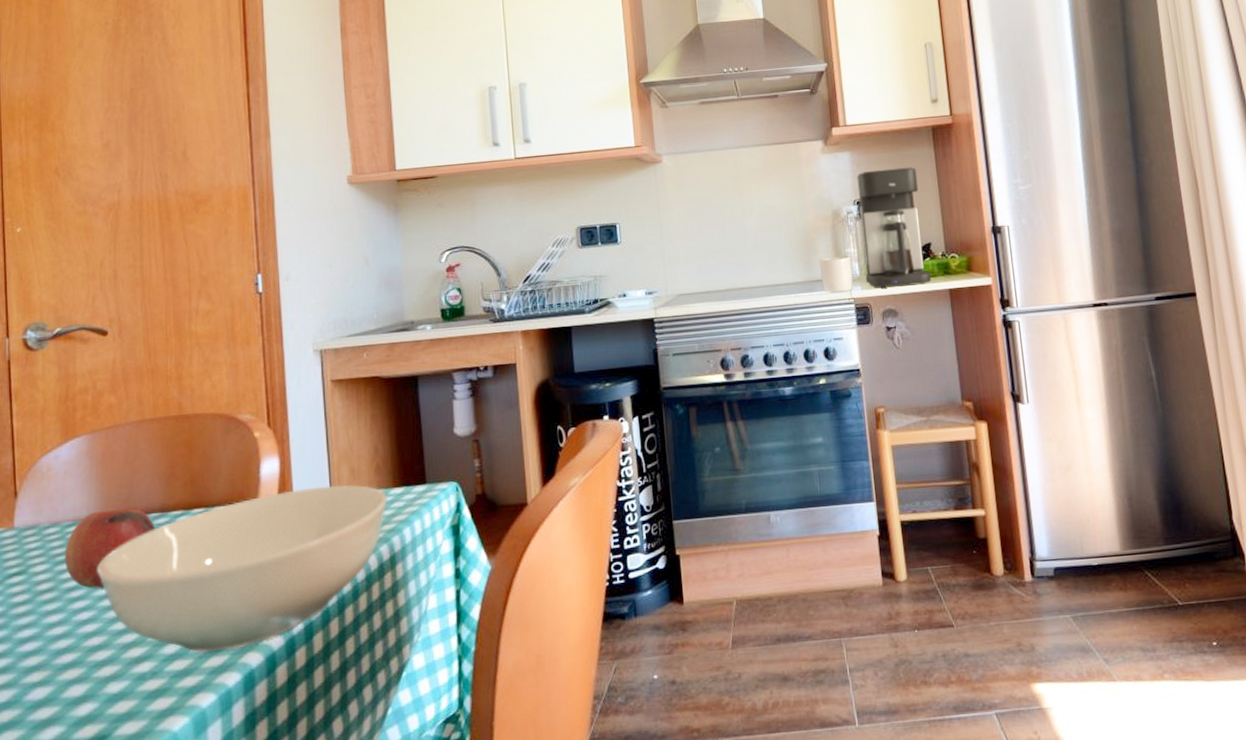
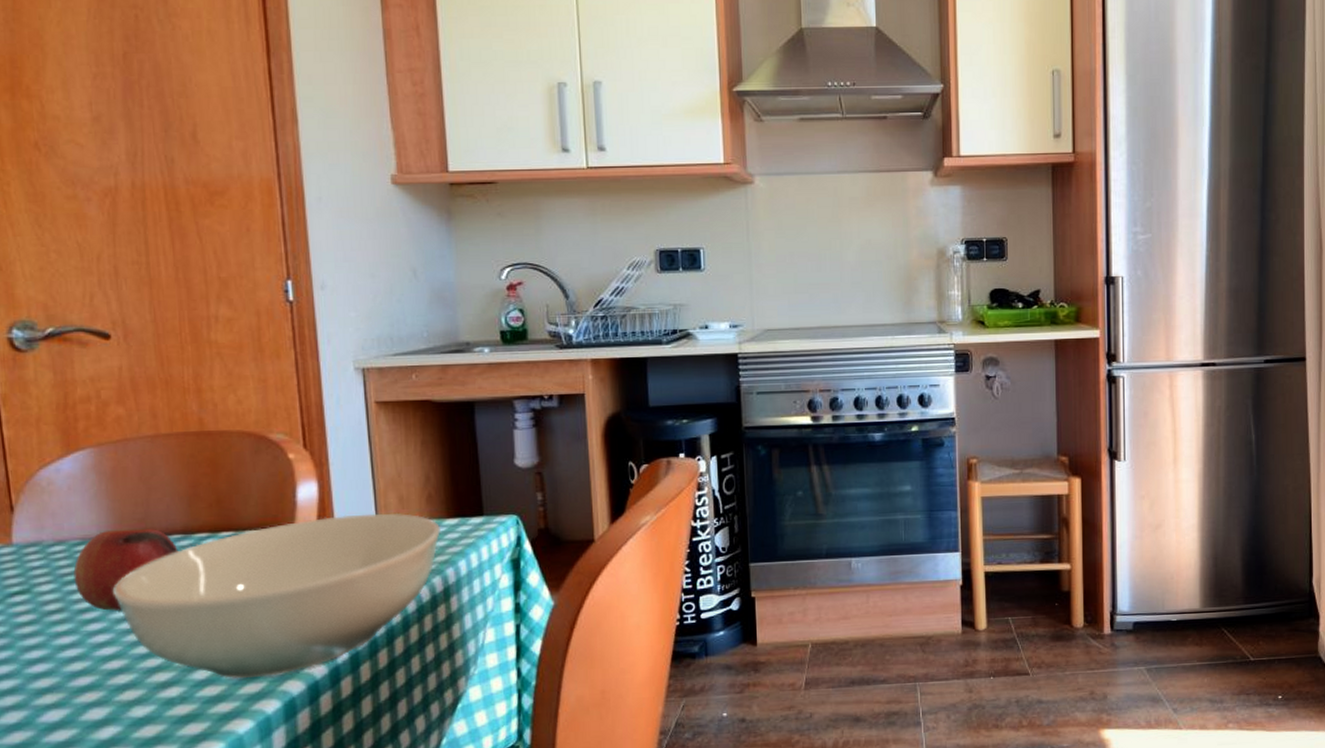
mug: present [819,255,854,293] -> none [920,298,956,337]
coffee maker: present [856,167,932,288] -> none [966,206,1038,335]

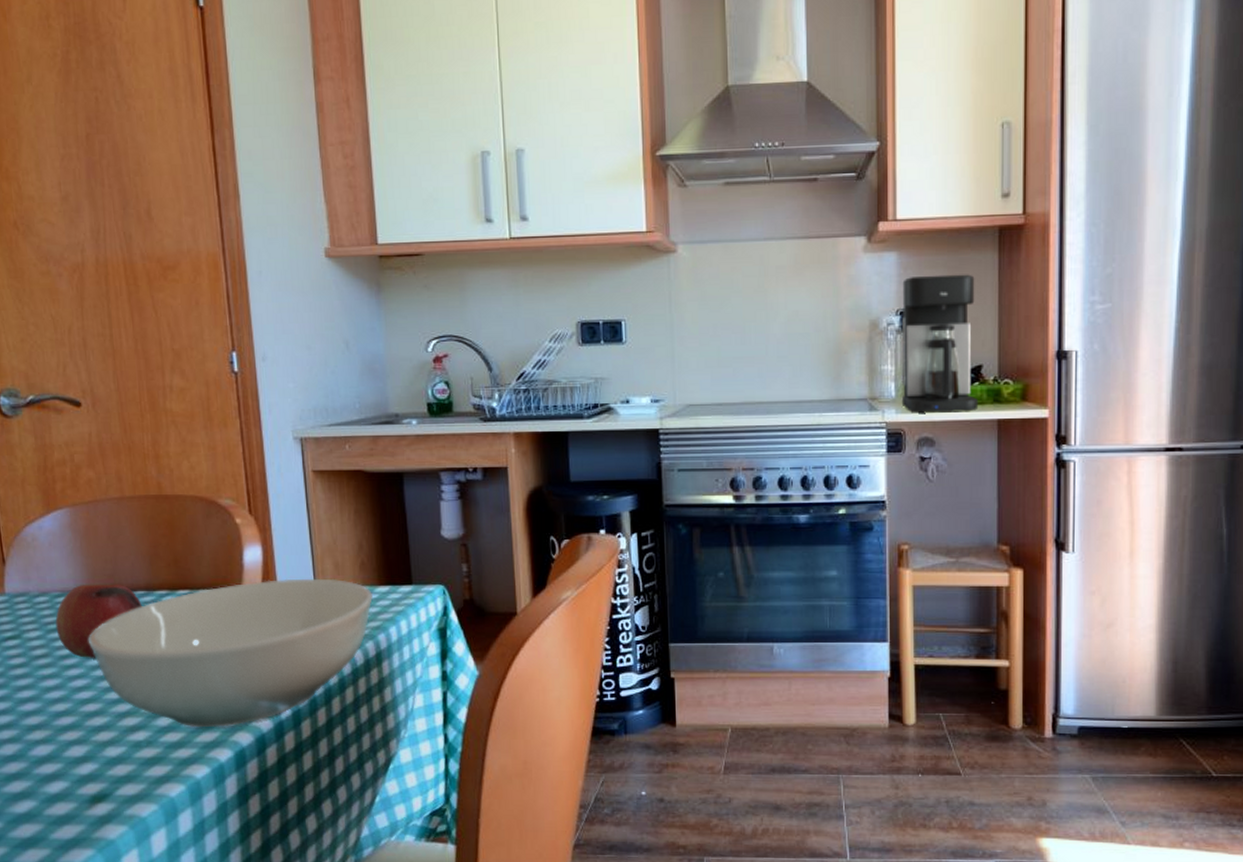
coffee maker: none [966,206,1038,335] -> present [901,274,979,413]

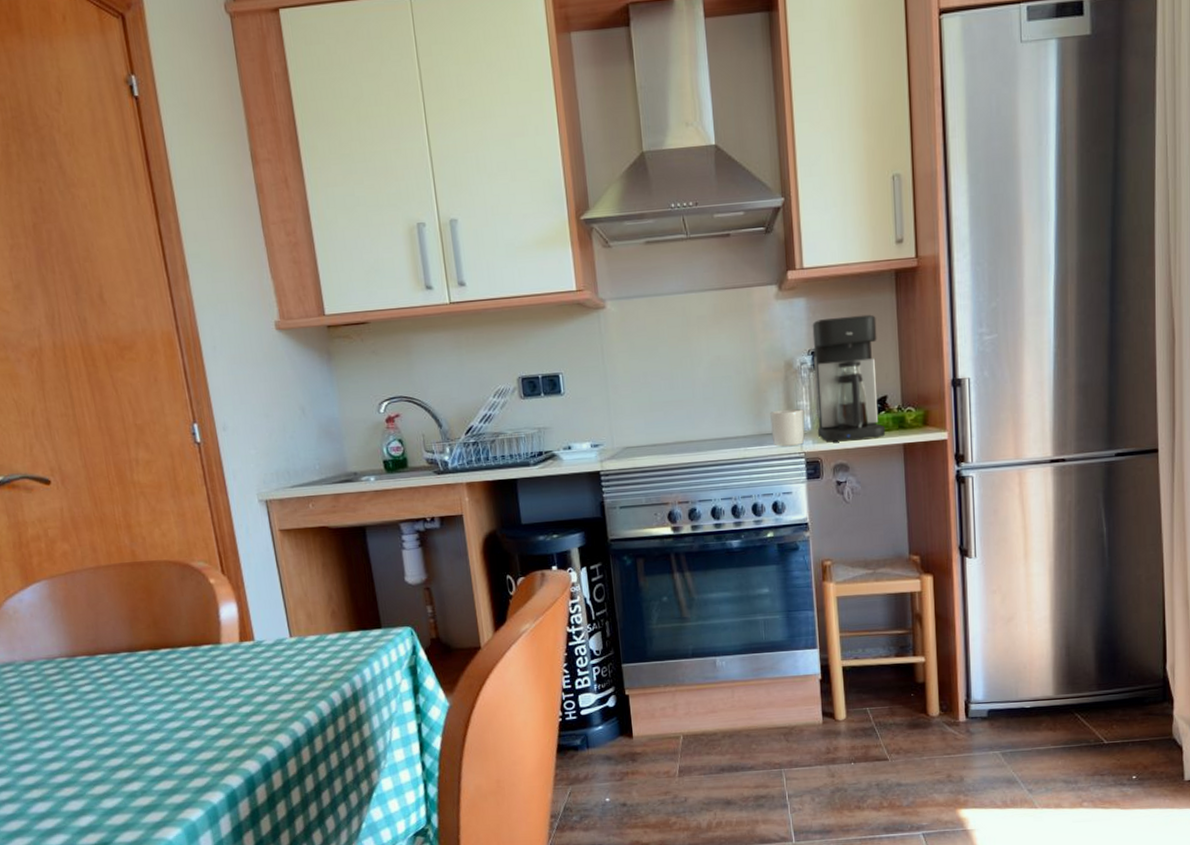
fruit: present [55,585,142,658] -> none [43,648,127,719]
bowl: present [88,578,373,728] -> none [76,628,346,775]
mug: none [850,373,888,414] -> present [770,408,805,447]

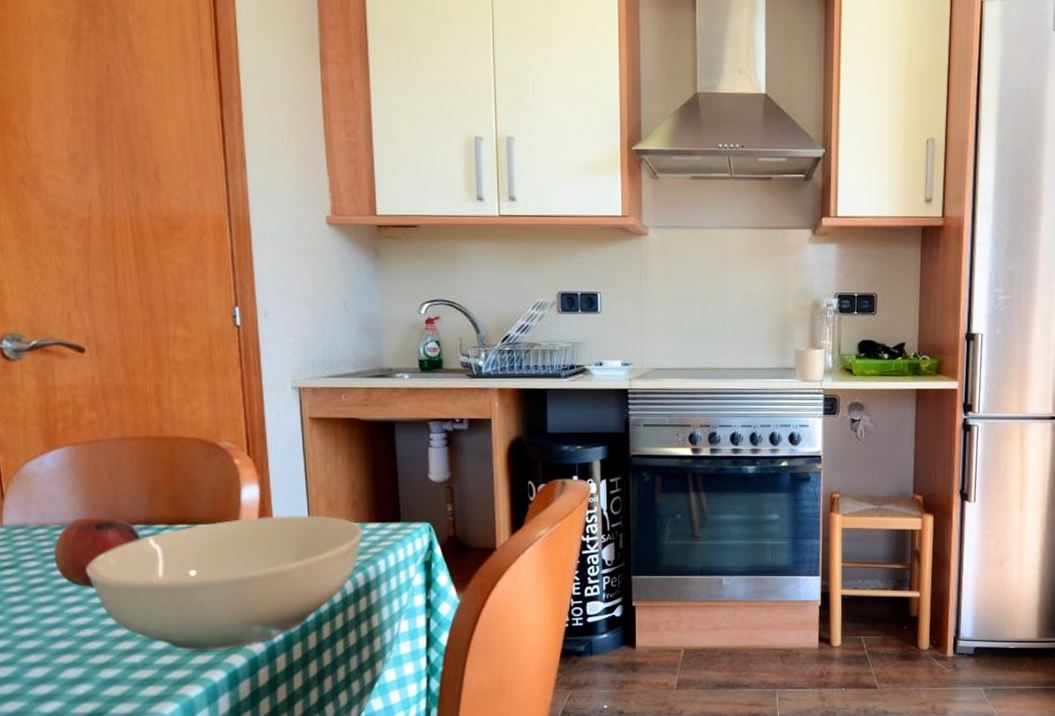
fruit: none [43,648,127,719] -> present [54,519,141,587]
bowl: none [76,628,346,775] -> present [86,515,363,651]
coffee maker: present [812,314,886,442] -> none [837,265,901,382]

